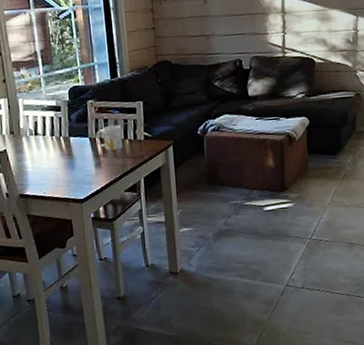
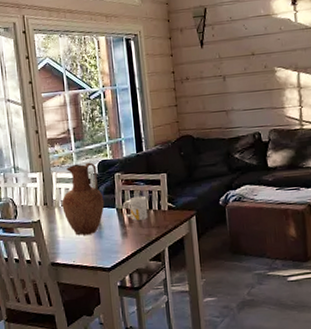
vase: none [30,88,77,166] -> present [62,162,105,236]

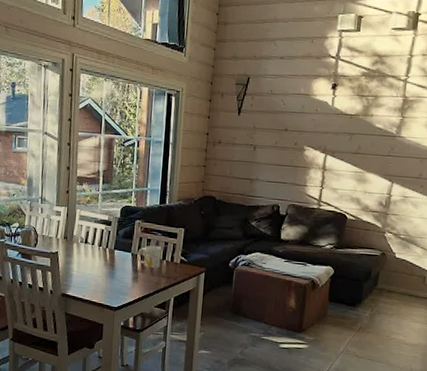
vase: present [62,162,105,236] -> none [81,205,122,274]

